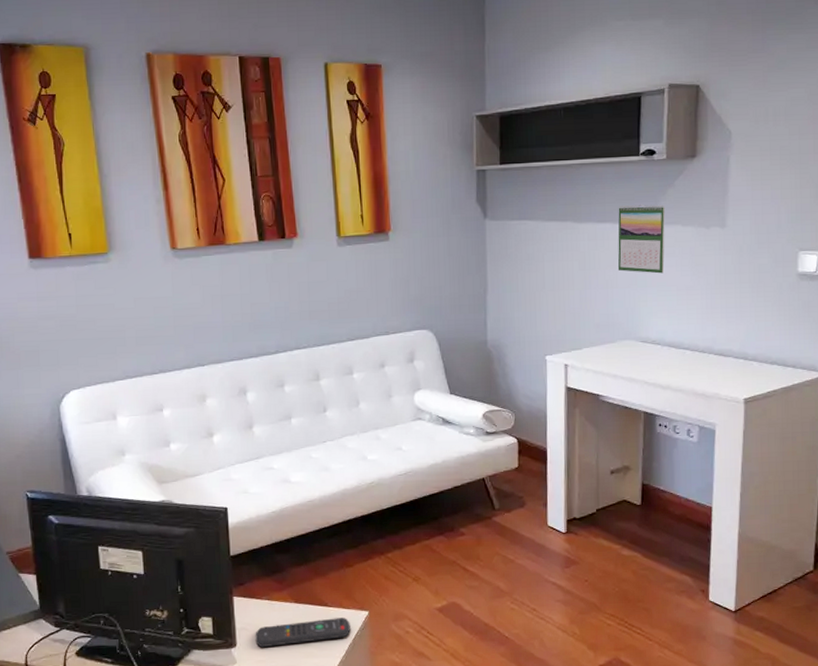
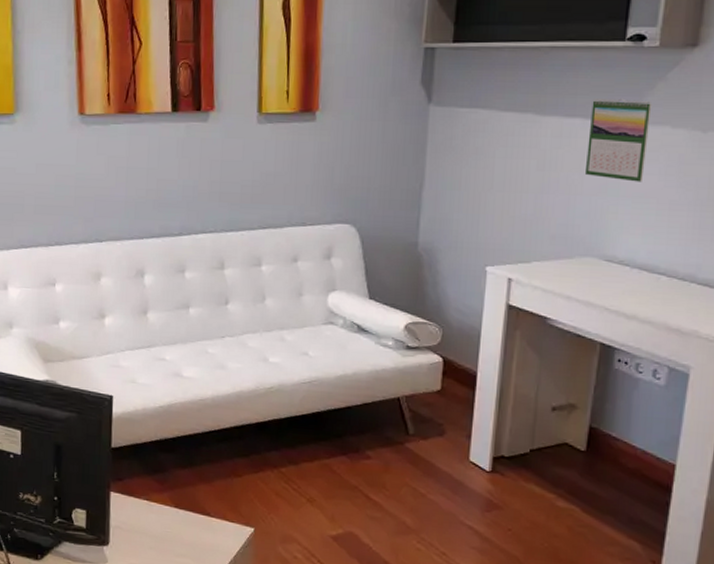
remote control: present [255,618,351,648] -> none [129,528,233,553]

